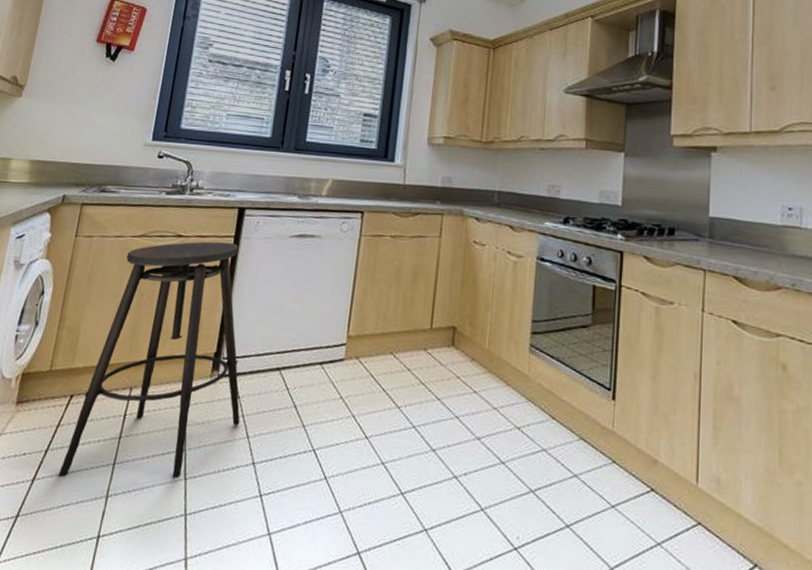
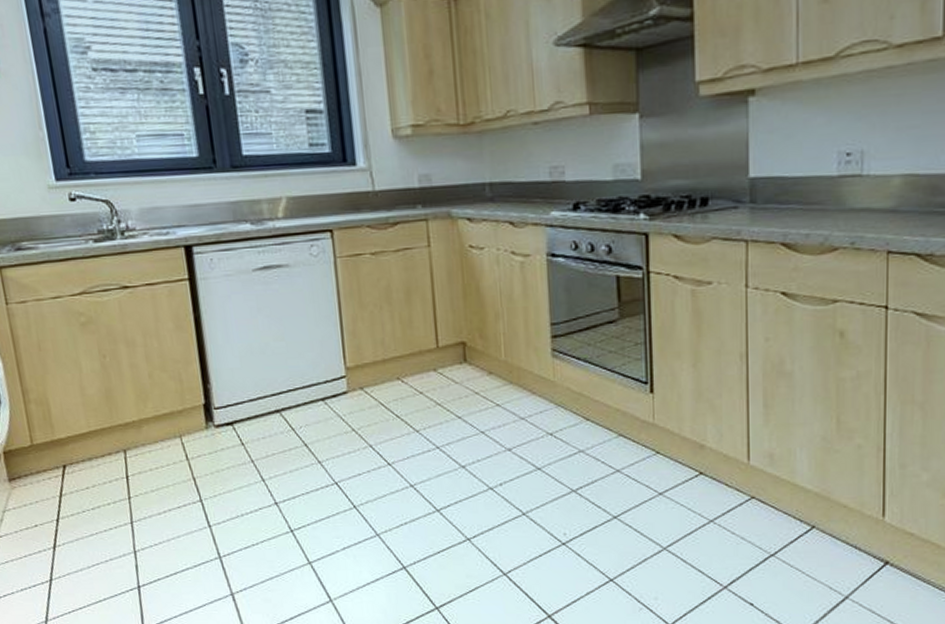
stool: present [58,241,240,477] -> none [72,286,251,541]

